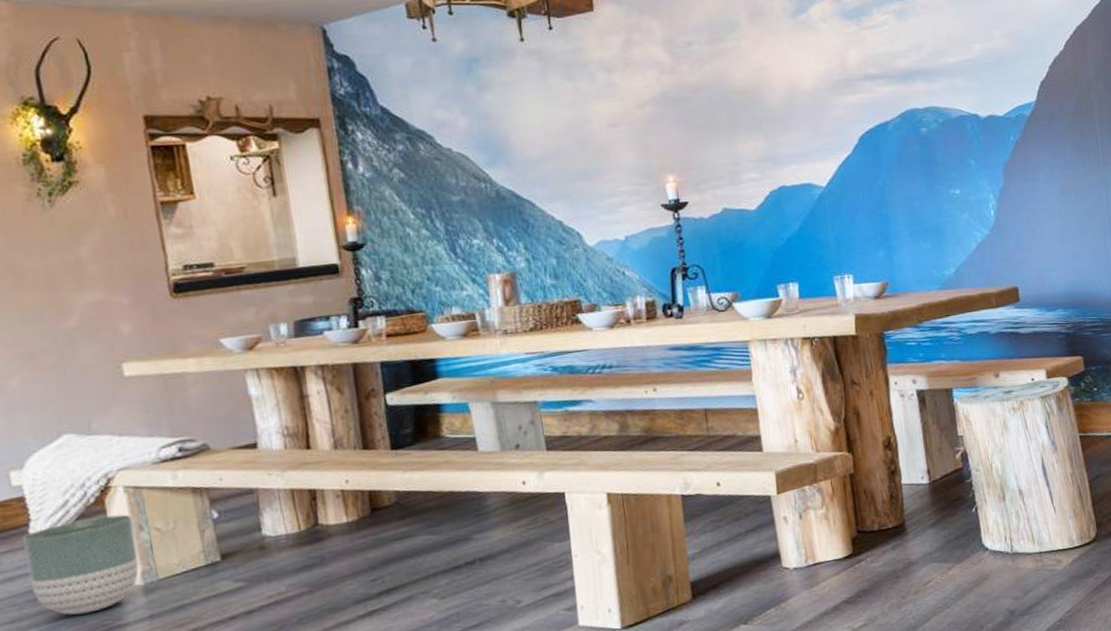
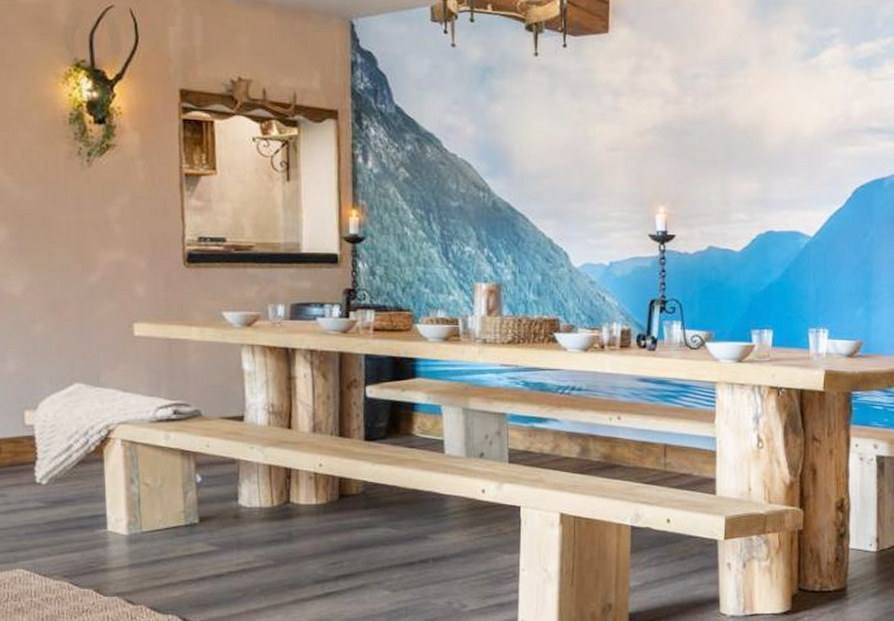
planter: present [22,514,139,615] -> none [28,466,127,554]

